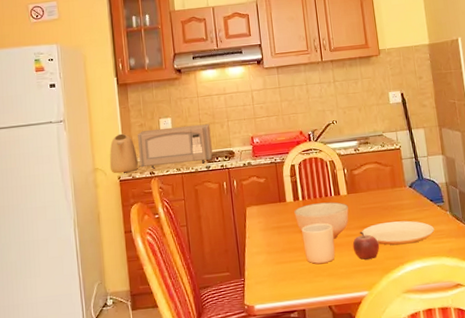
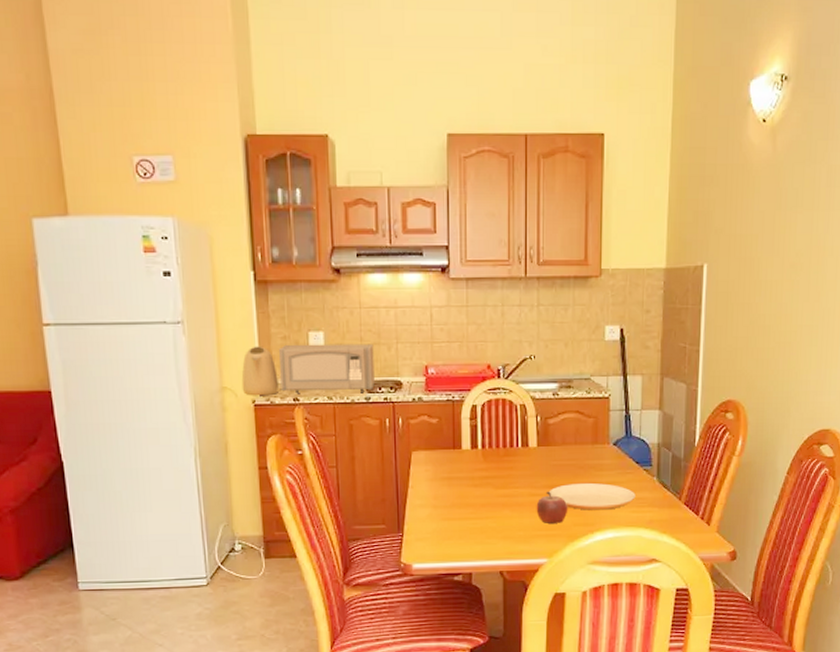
bowl: present [294,202,349,239] -> none [470,454,537,497]
mug: present [302,223,335,264] -> none [477,477,516,523]

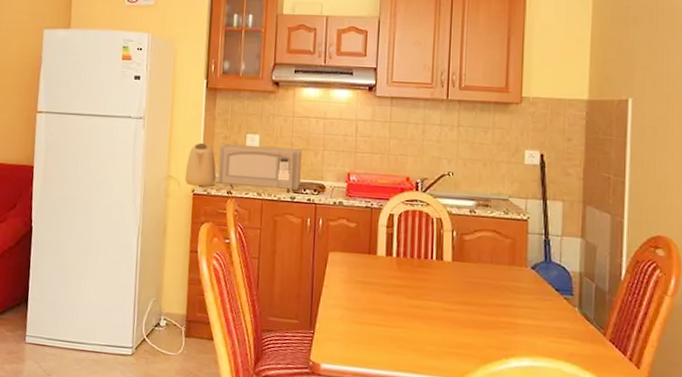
fruit: present [536,491,568,523] -> none [448,308,482,343]
plate: present [548,482,636,510] -> none [461,303,555,336]

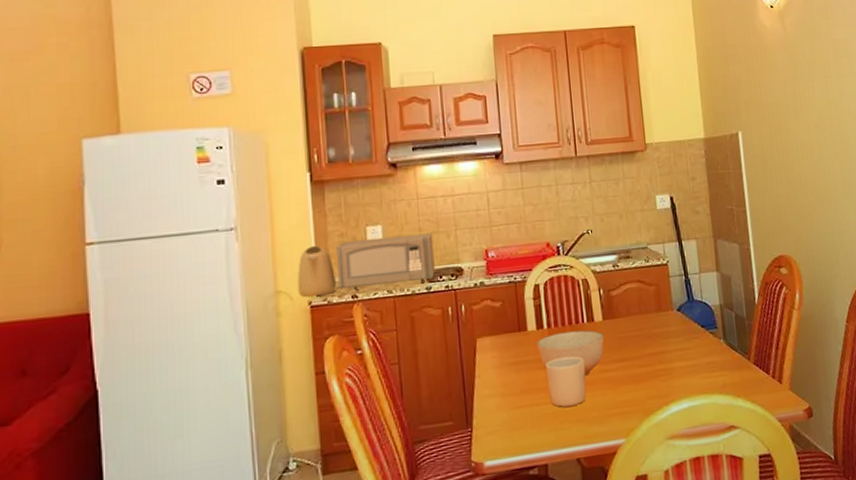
bowl: none [384,263,452,310] -> present [537,330,605,376]
mug: none [389,286,428,335] -> present [546,356,587,407]

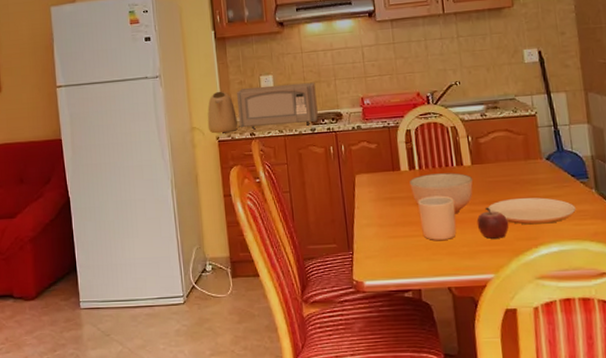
fruit: none [607,365,641,400] -> present [476,207,509,239]
plate: none [619,351,706,382] -> present [487,197,576,225]

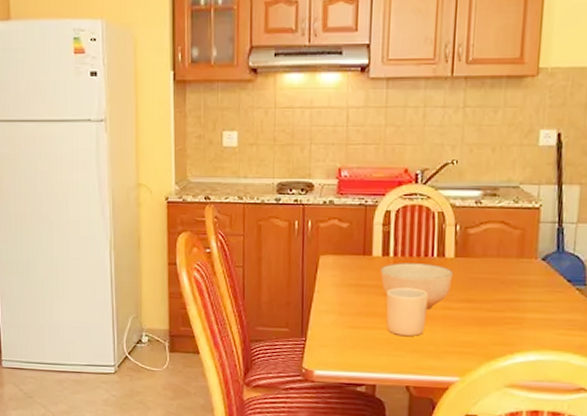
kettle: present [207,91,238,134] -> none [156,144,191,194]
microwave: present [236,82,318,130] -> none [192,143,287,193]
fruit: present [476,207,509,239] -> none [449,305,486,340]
plate: present [487,197,576,225] -> none [464,299,565,330]

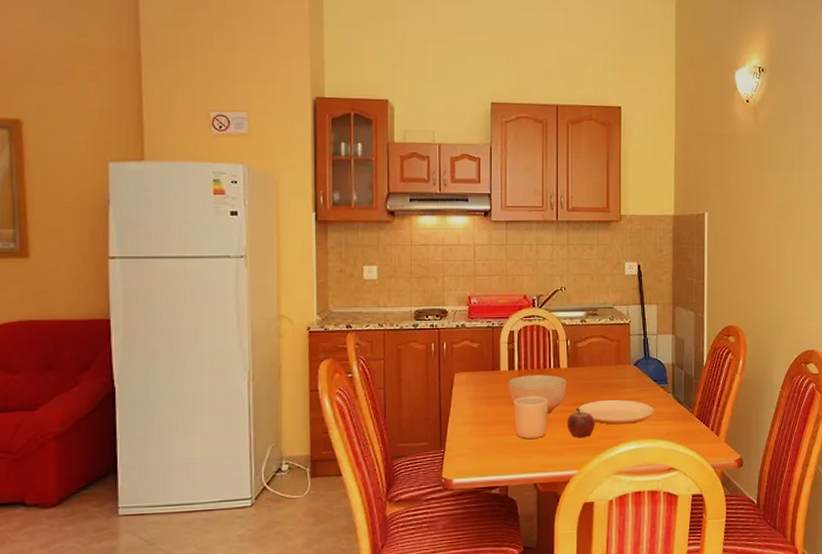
fruit: none [449,305,486,340] -> present [567,408,596,437]
plate: none [464,299,565,330] -> present [578,399,654,425]

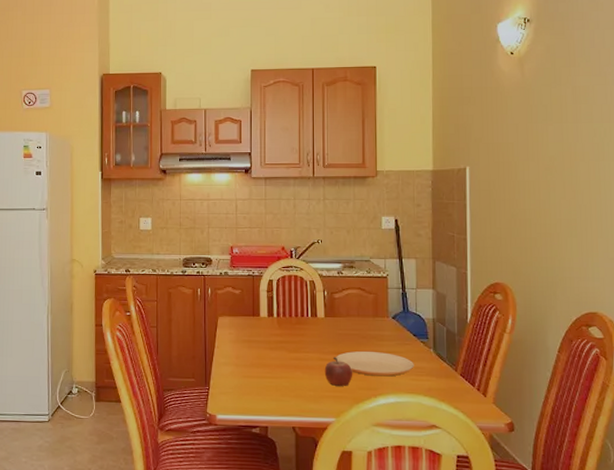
bowl: present [508,374,568,414] -> none [267,322,325,361]
mug: present [514,396,548,439] -> none [273,342,306,383]

